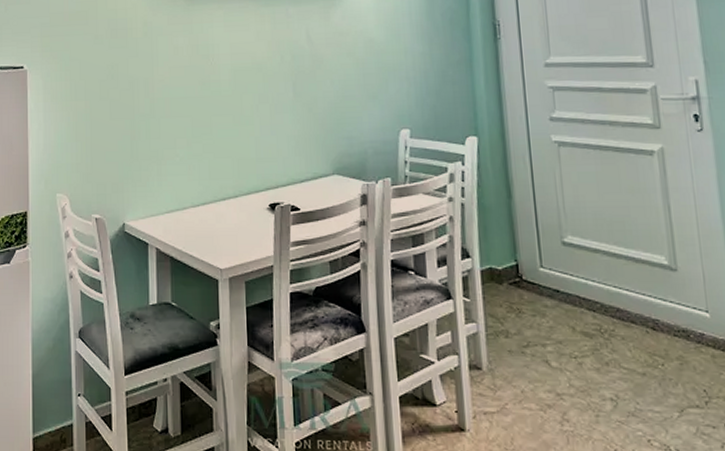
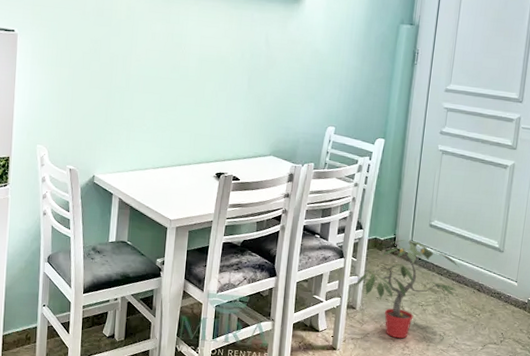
potted plant: none [476,266,624,409] -> present [356,240,459,339]

